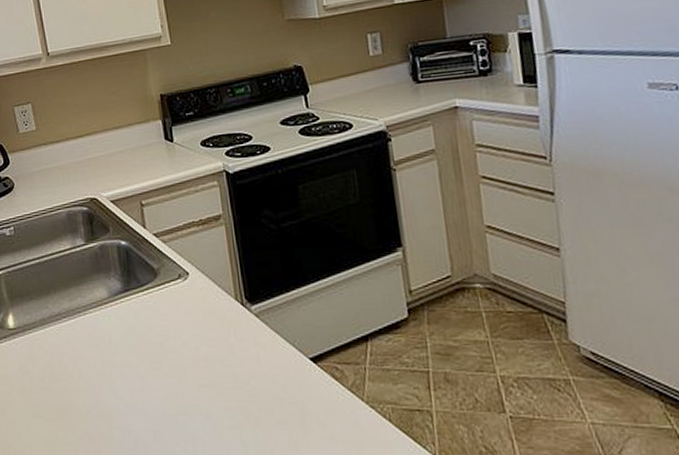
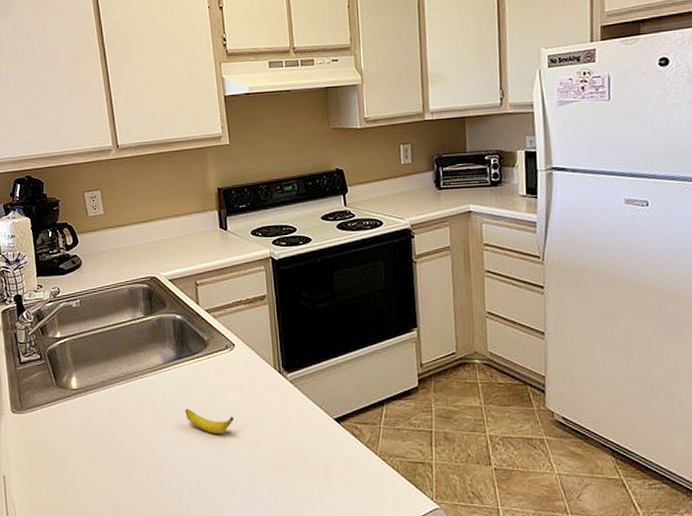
banana: none [136,349,193,379] -> present [185,408,235,434]

